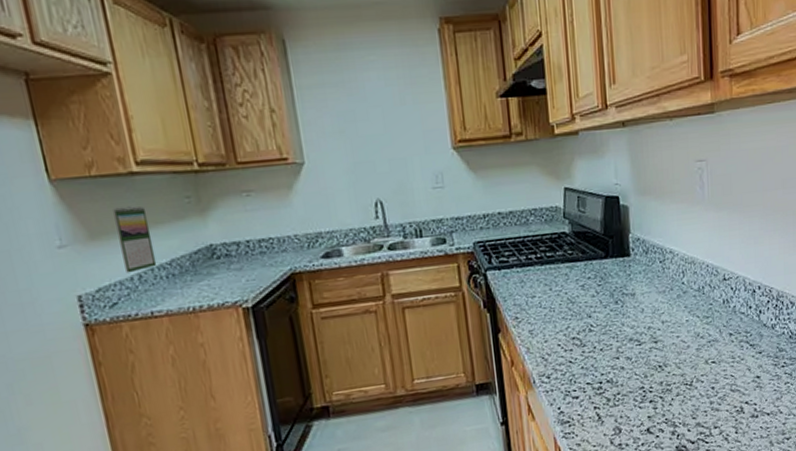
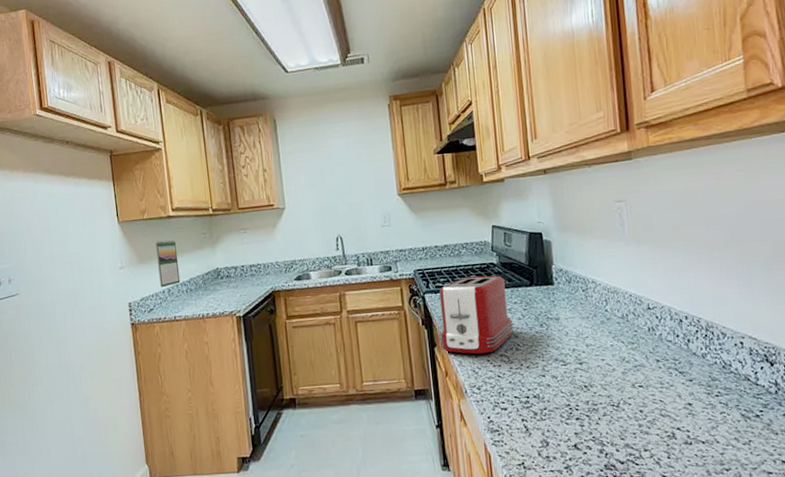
toaster: none [503,247,587,339] -> present [439,275,514,355]

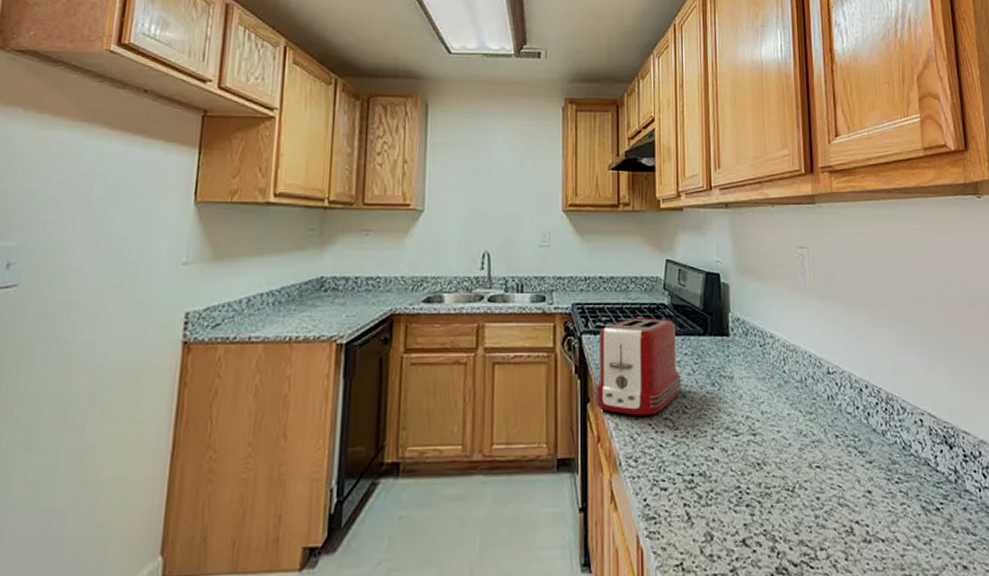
calendar: present [155,240,181,288] -> none [237,233,272,296]

